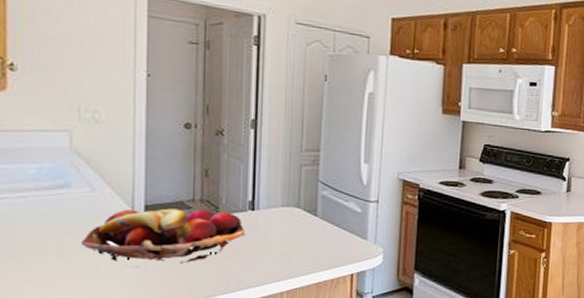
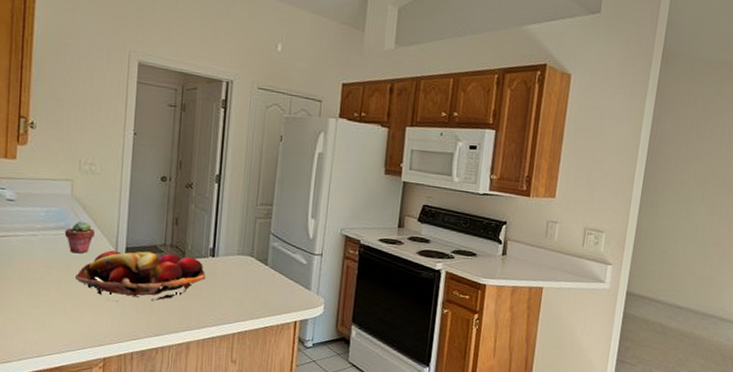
potted succulent: none [64,177,103,216] -> present [64,221,95,254]

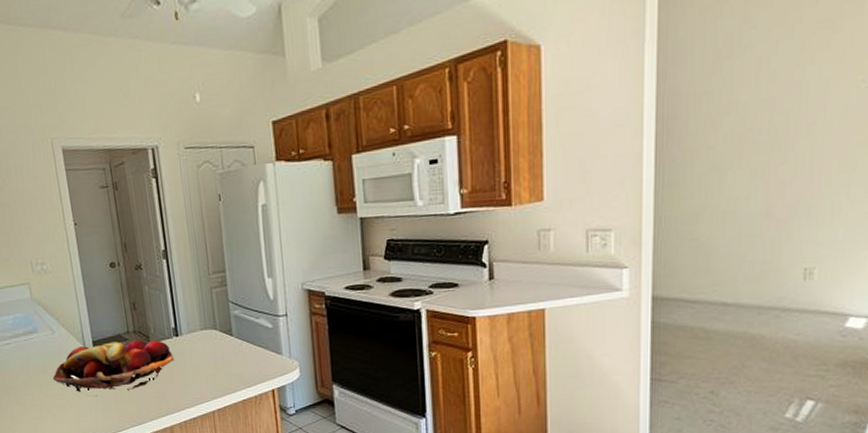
potted succulent: present [64,221,95,254] -> none [33,322,61,355]

